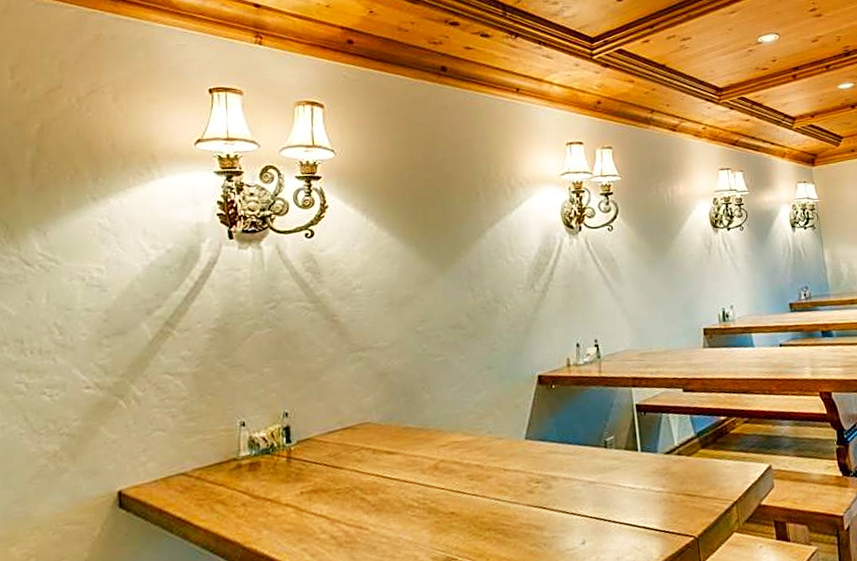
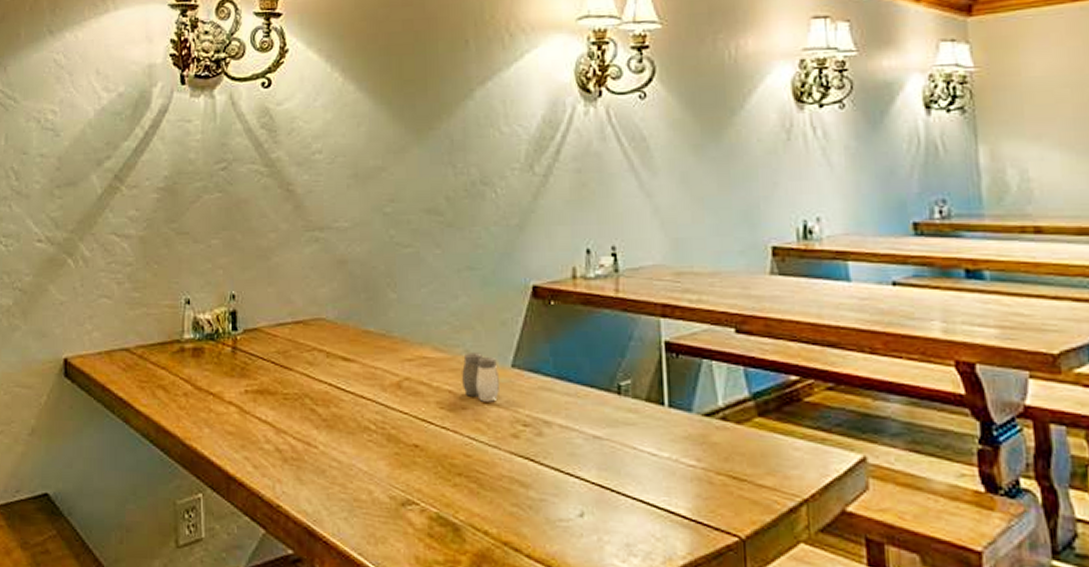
salt and pepper shaker: none [487,432,517,470] -> present [462,352,499,402]

